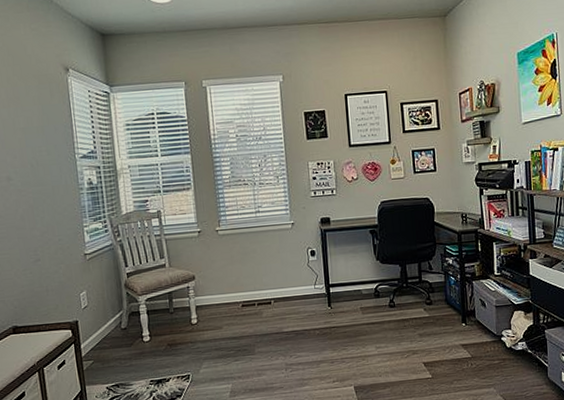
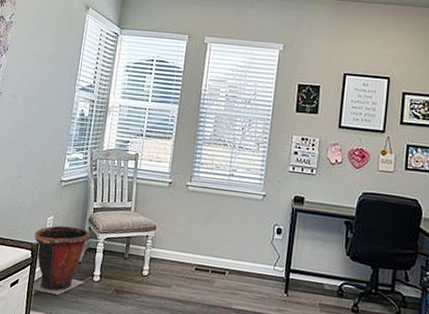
waste bin: none [70,295,135,366] -> present [32,225,91,296]

